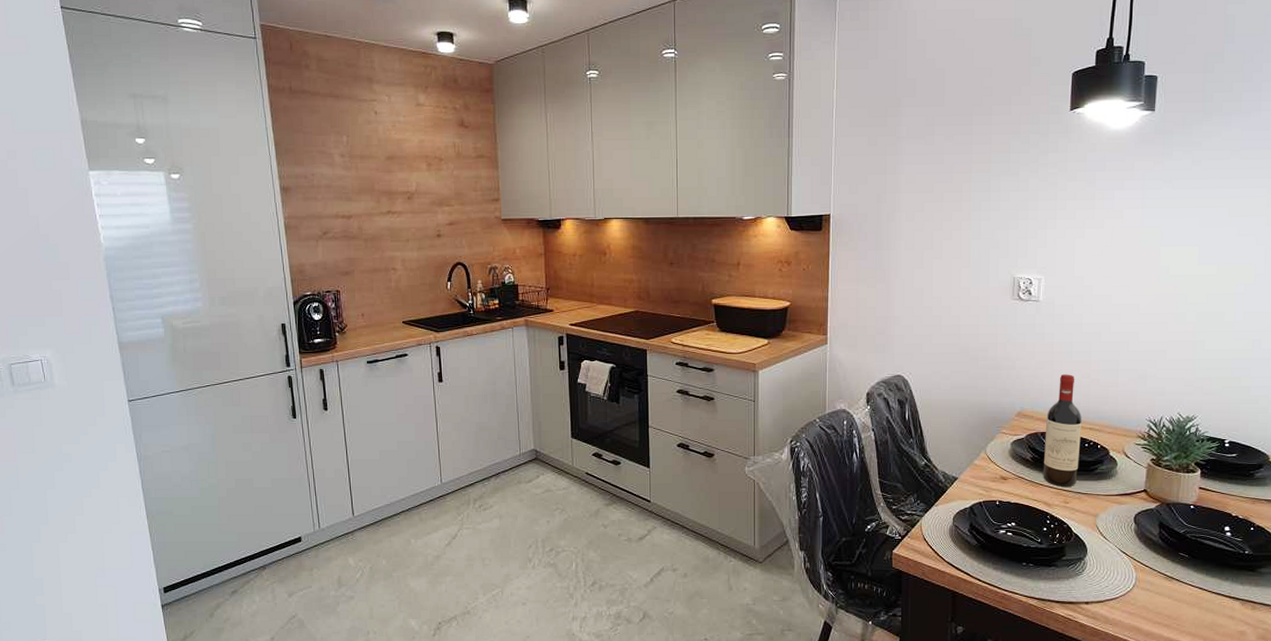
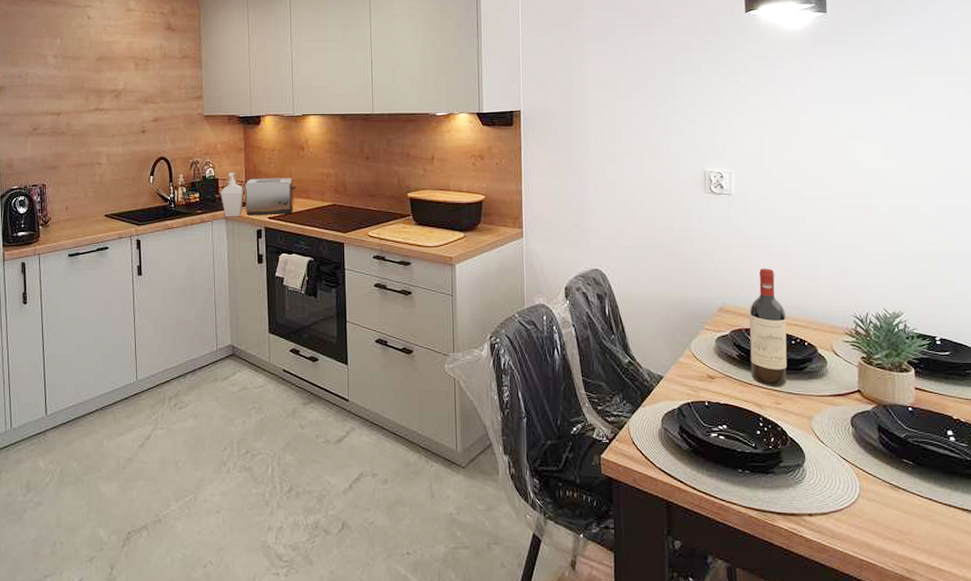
soap bottle: none [521,277,545,324] -> present [221,172,244,217]
toaster: none [545,284,598,322] -> present [244,178,296,216]

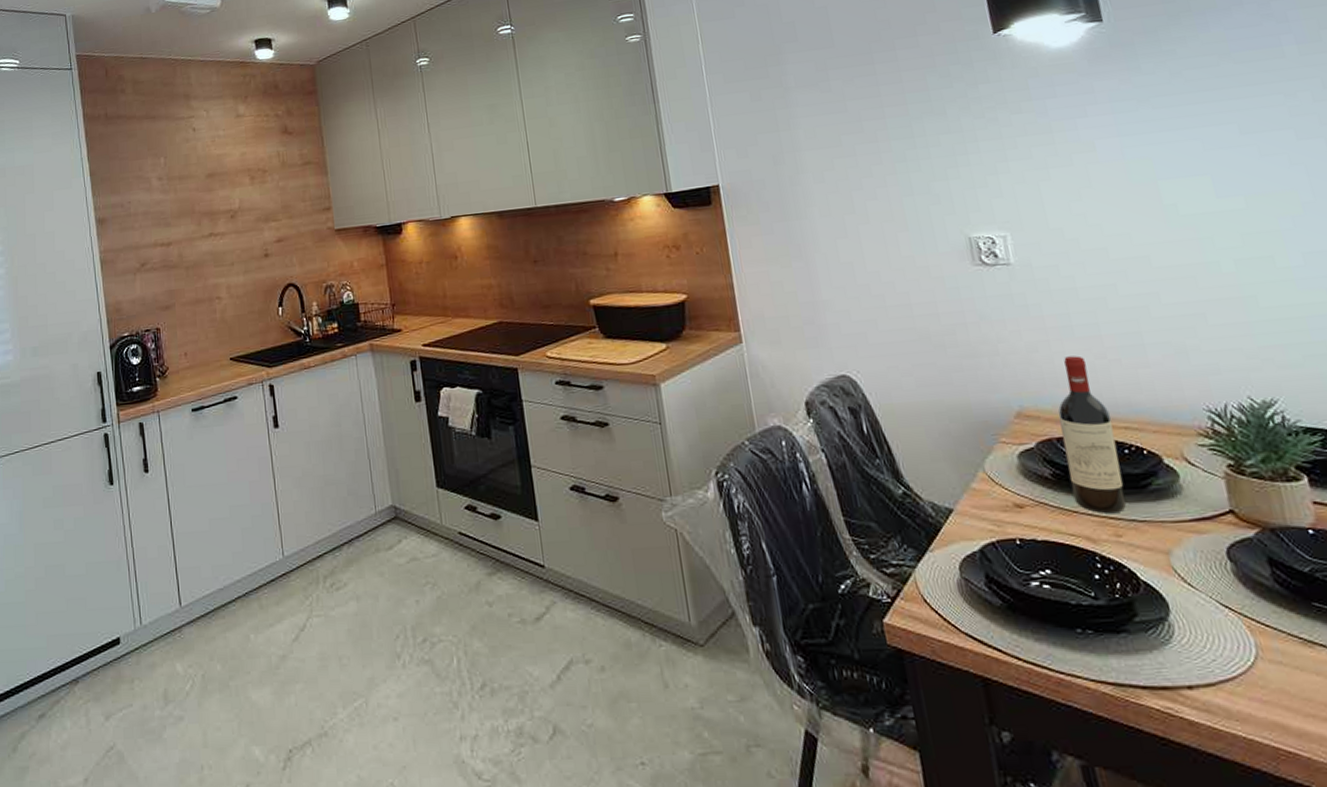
soap bottle: present [221,172,244,217] -> none [363,293,391,349]
toaster: present [244,178,296,216] -> none [390,294,453,344]

